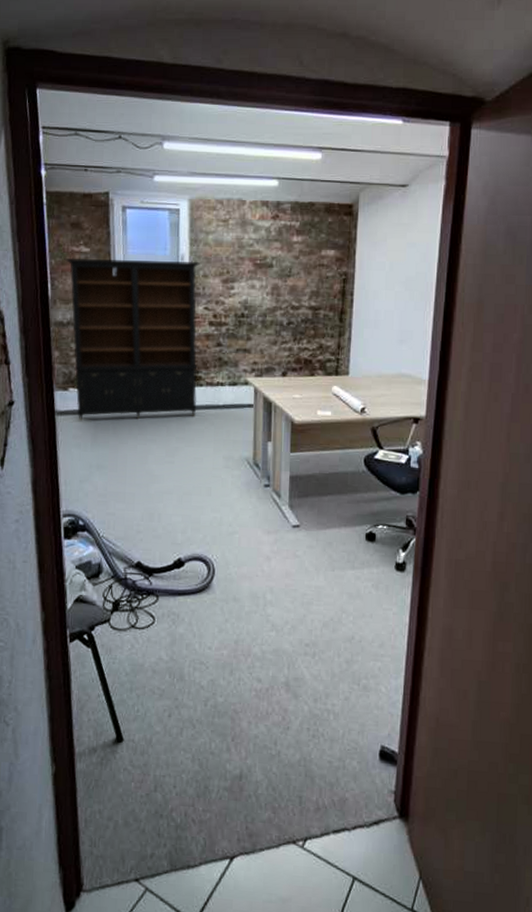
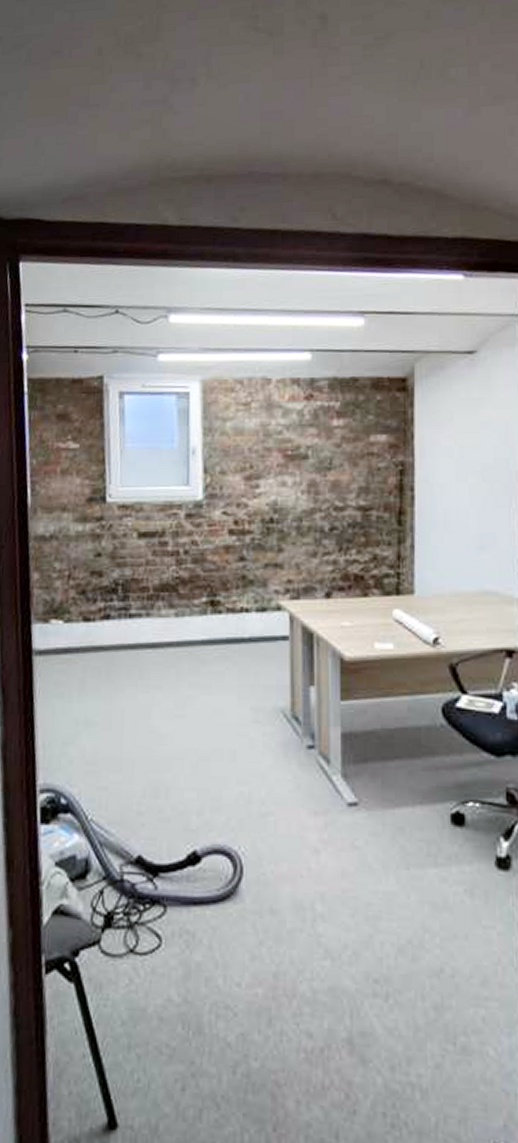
bookcase: present [64,258,201,421] -> none [48,454,217,662]

